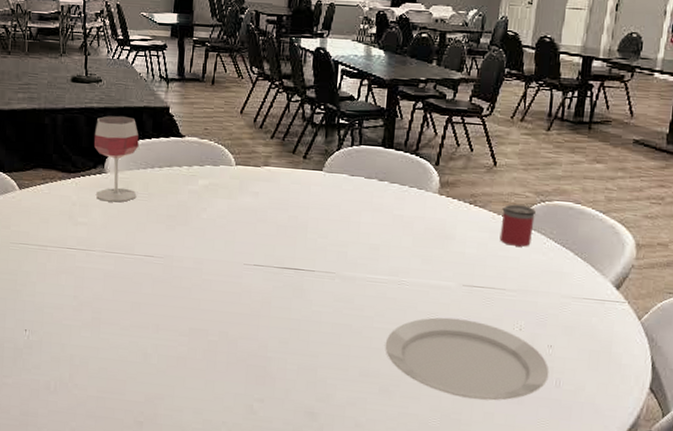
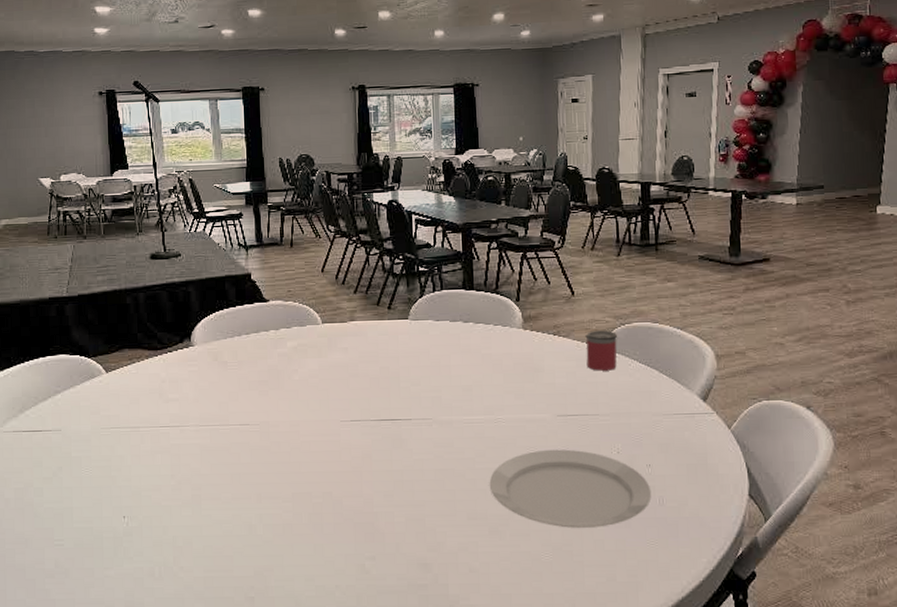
wineglass: present [93,116,139,202] -> none [177,288,226,375]

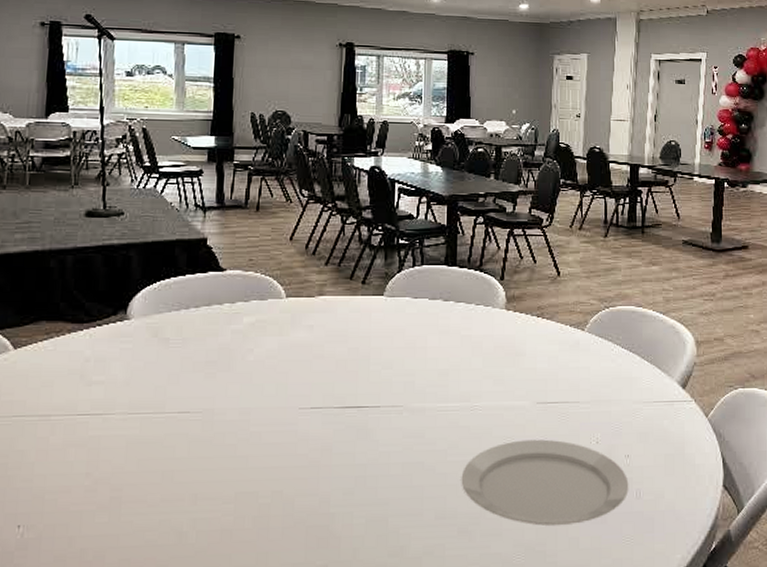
beverage cup: present [585,330,617,371] -> none [569,313,601,356]

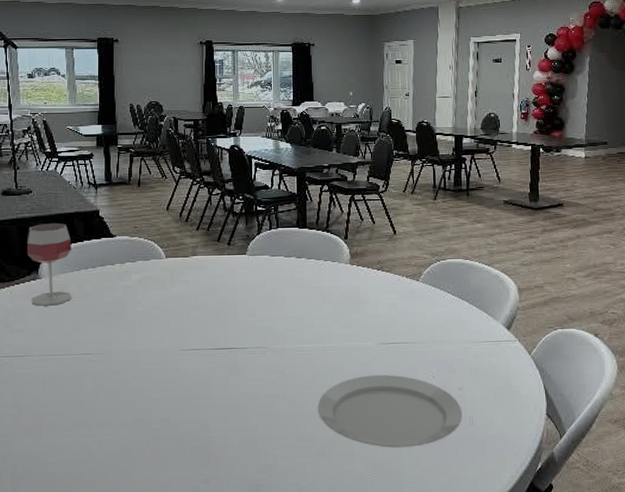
wineglass: none [113,253,171,353] -> present [26,223,72,306]

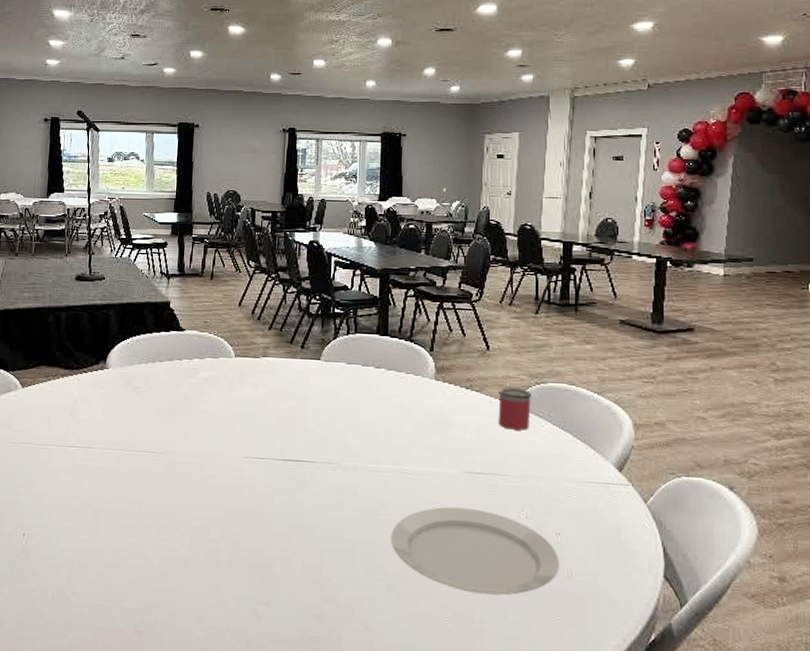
wineglass: present [26,223,72,306] -> none [96,312,141,398]
beverage cup: none [405,266,434,303] -> present [498,387,531,430]

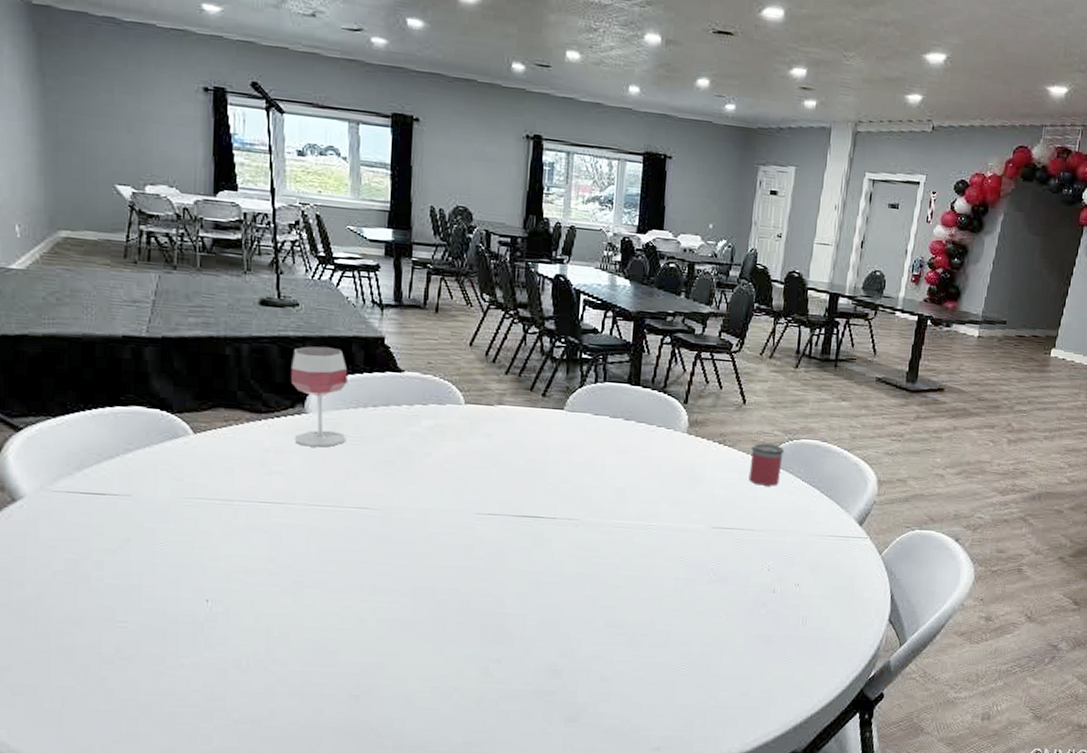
wineglass: none [96,312,141,398] -> present [290,346,348,447]
plate: present [390,506,560,596] -> none [632,561,796,643]

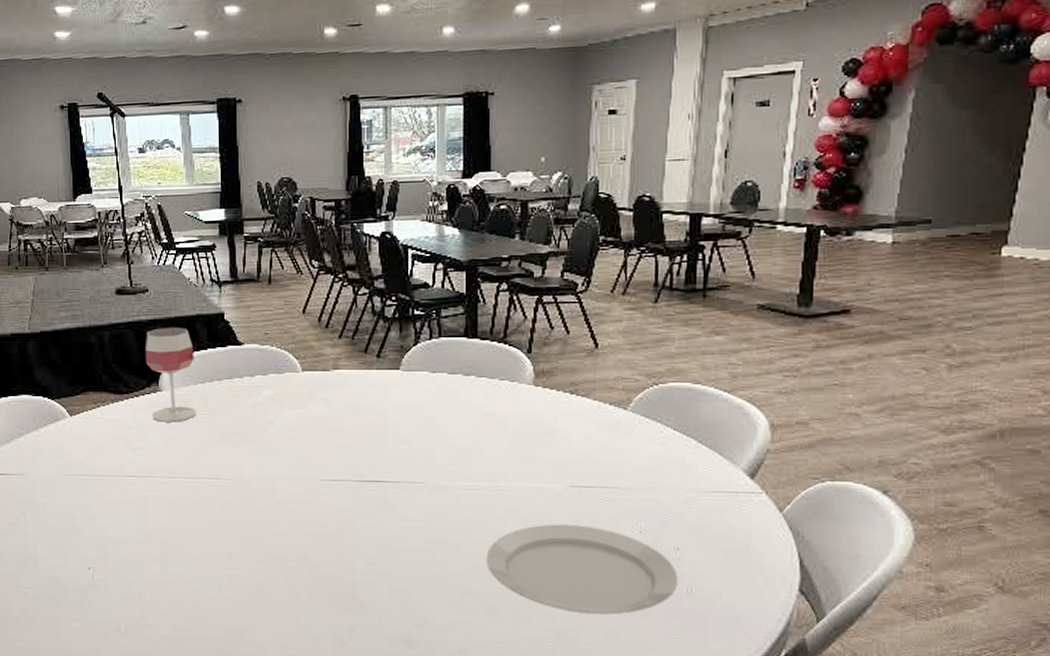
plate: none [632,561,796,643] -> present [486,524,678,615]
beverage cup: present [749,443,784,486] -> none [608,390,648,438]

